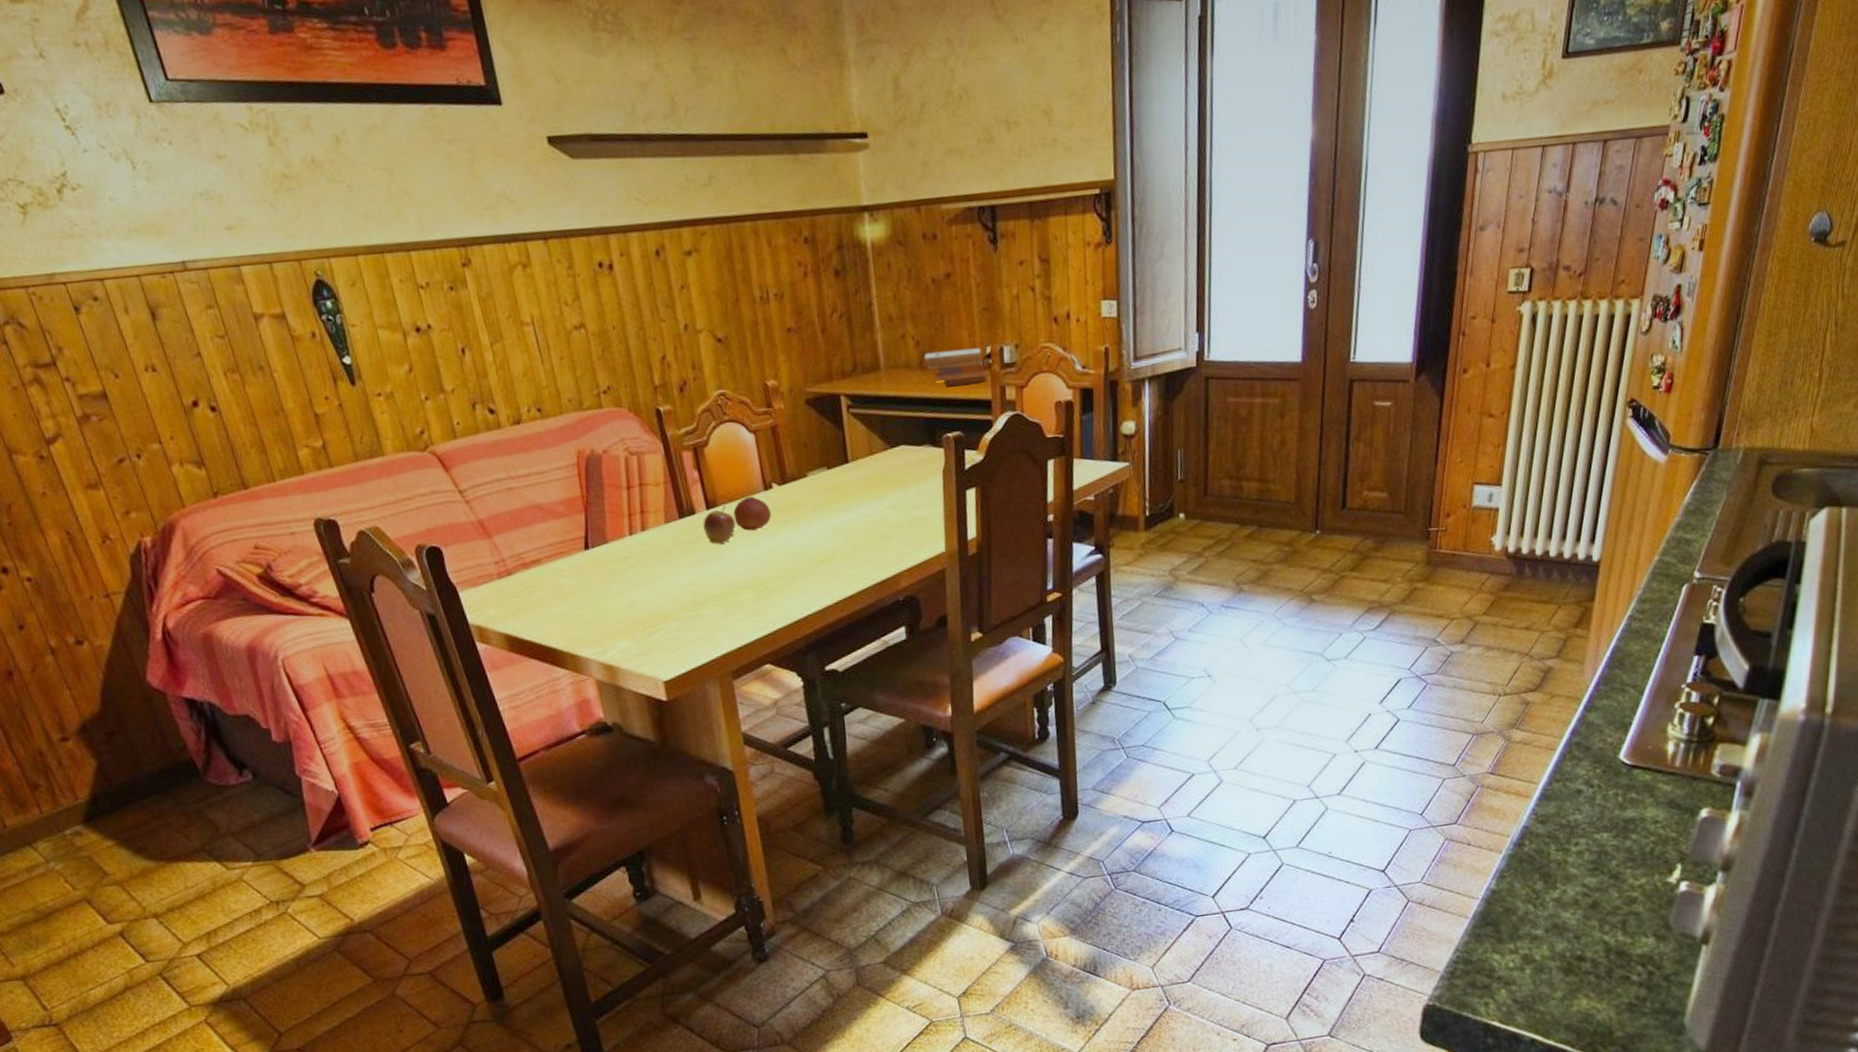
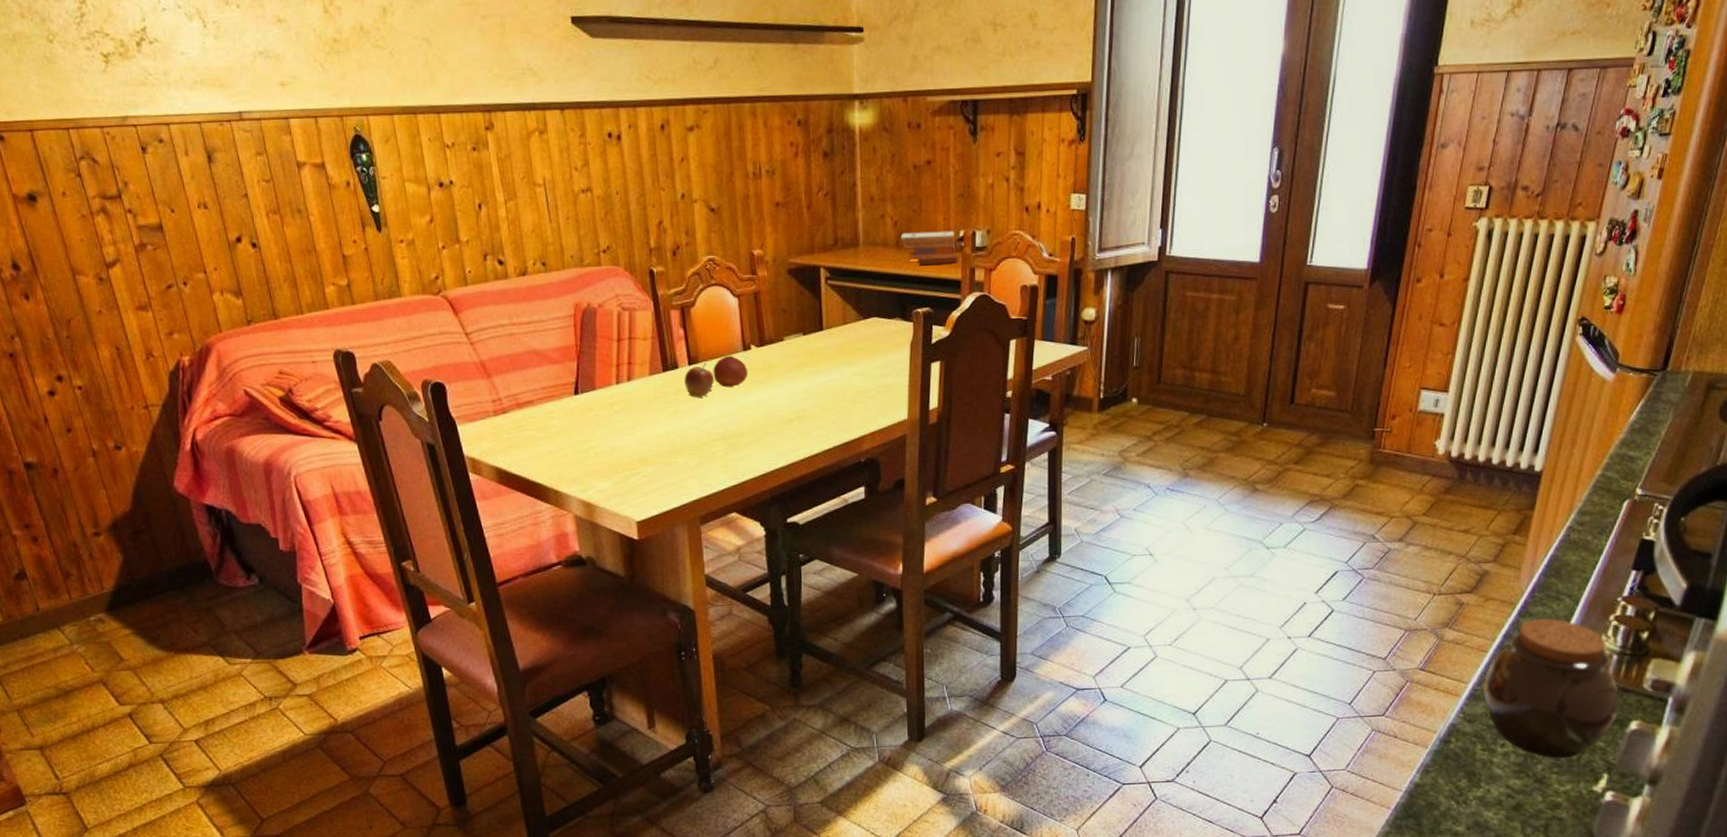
jar: none [1553,710,1688,853] -> present [1483,617,1619,759]

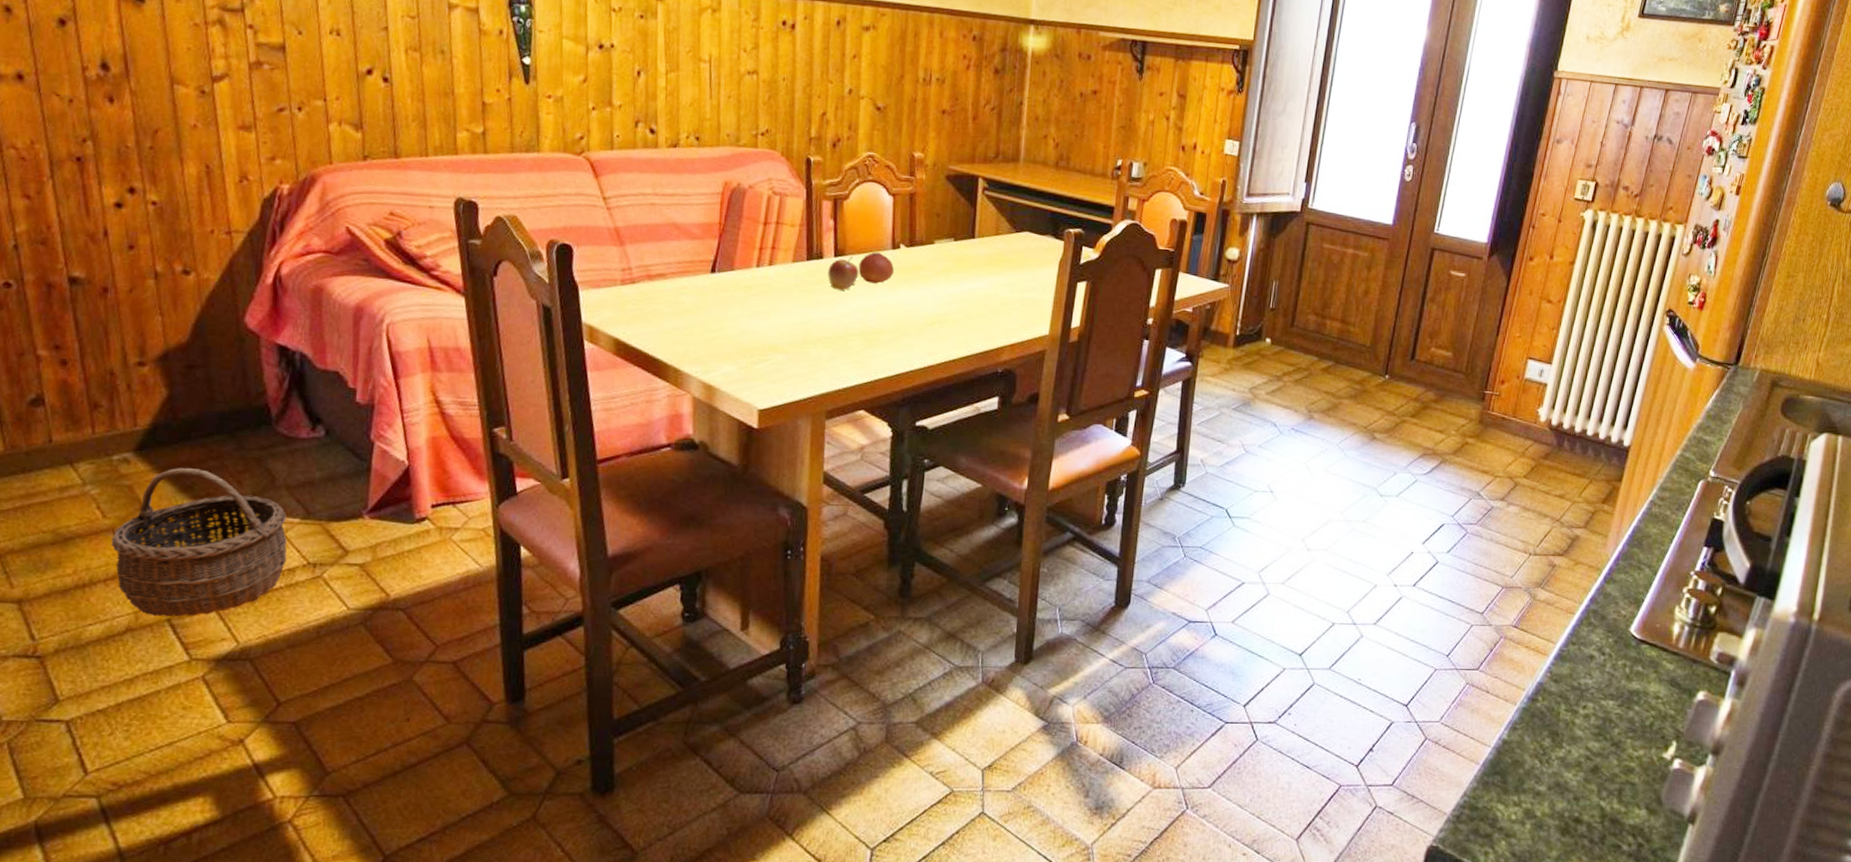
wicker basket: none [102,622,247,752] -> present [111,468,287,617]
books: present [900,230,958,266] -> none [1060,155,1114,190]
jar: present [1483,617,1619,759] -> none [1569,585,1689,724]

